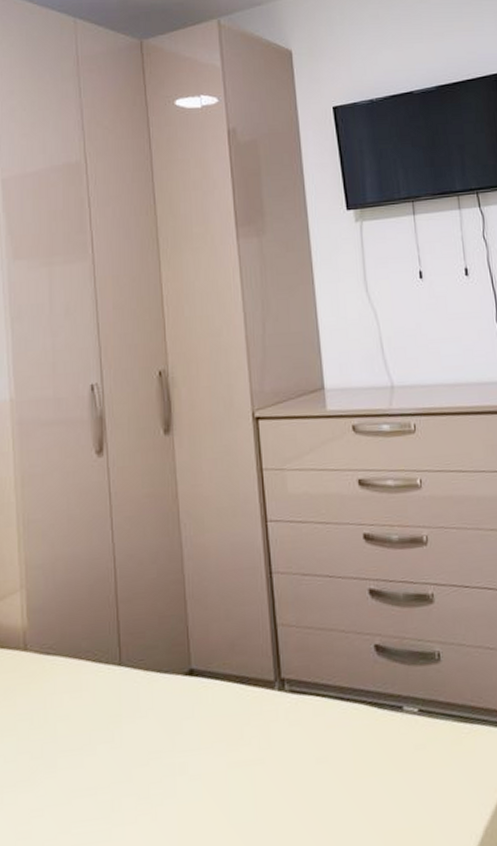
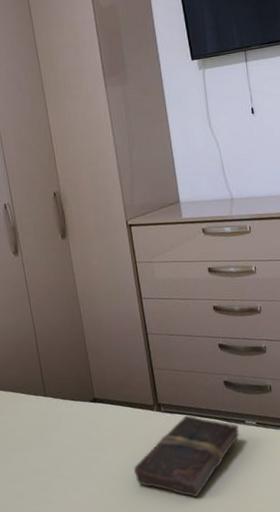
book: none [241,696,394,831] -> present [134,415,239,497]

